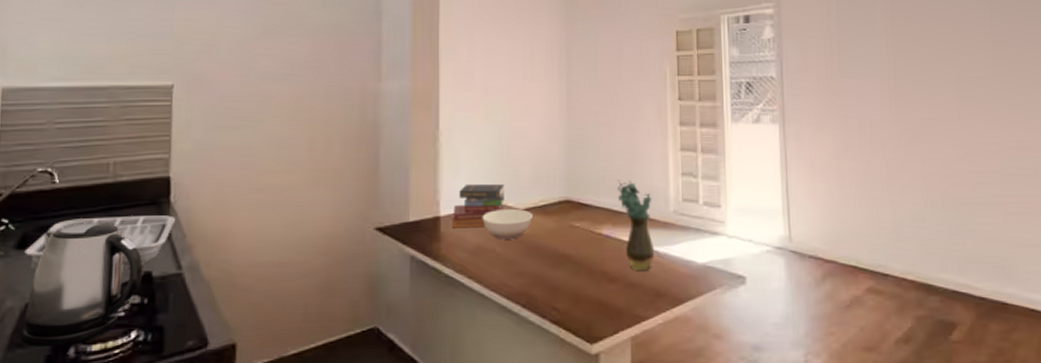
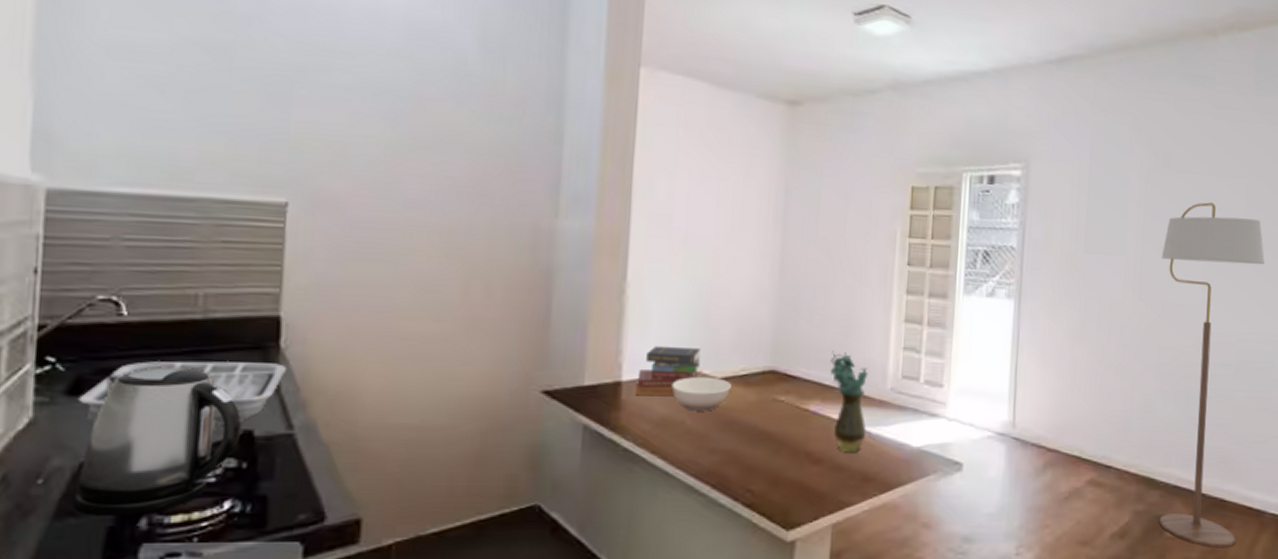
floor lamp: none [913,23,1023,351] -> present [1159,202,1265,549]

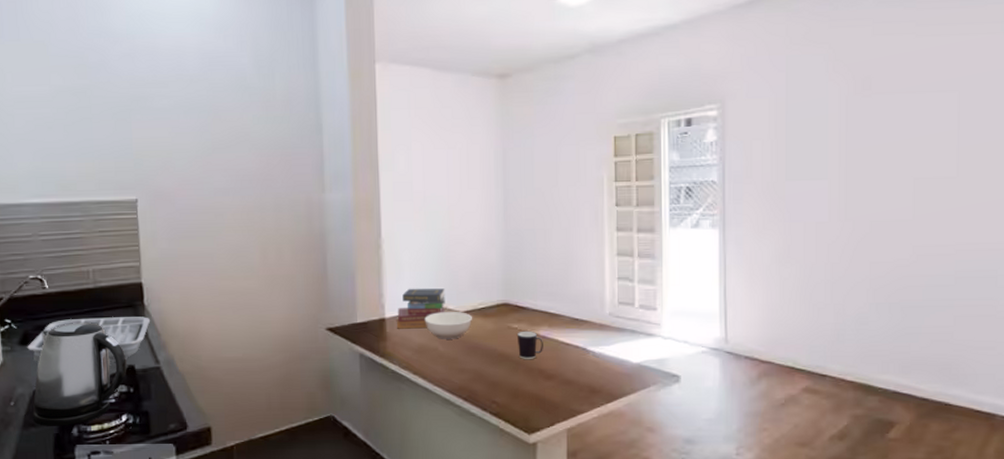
mug: none [782,404,813,440] -> present [516,330,543,360]
vase: present [829,350,869,453] -> none [554,284,590,369]
floor lamp: present [1159,202,1265,549] -> none [866,120,982,449]

